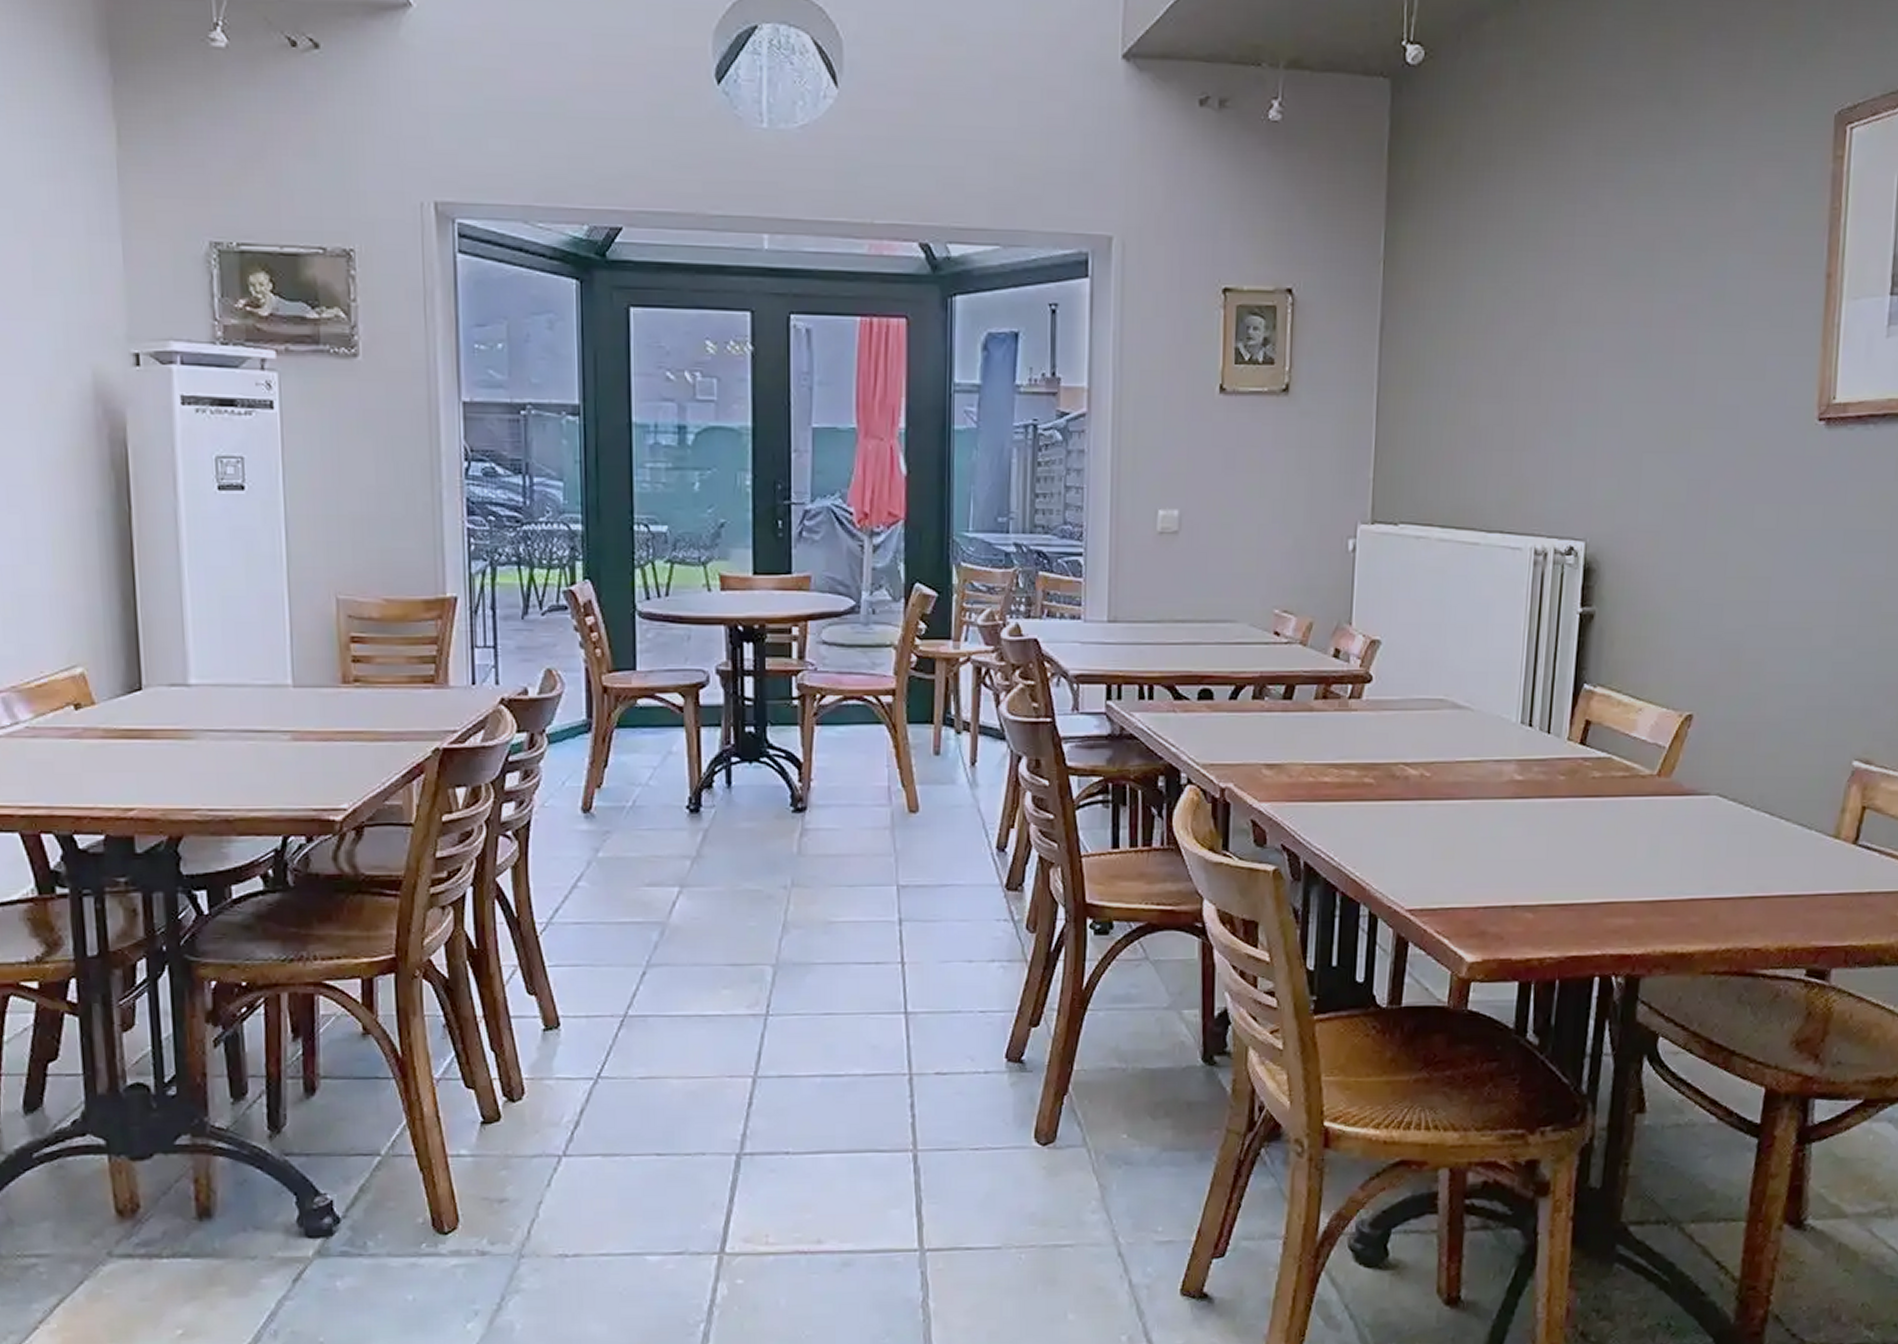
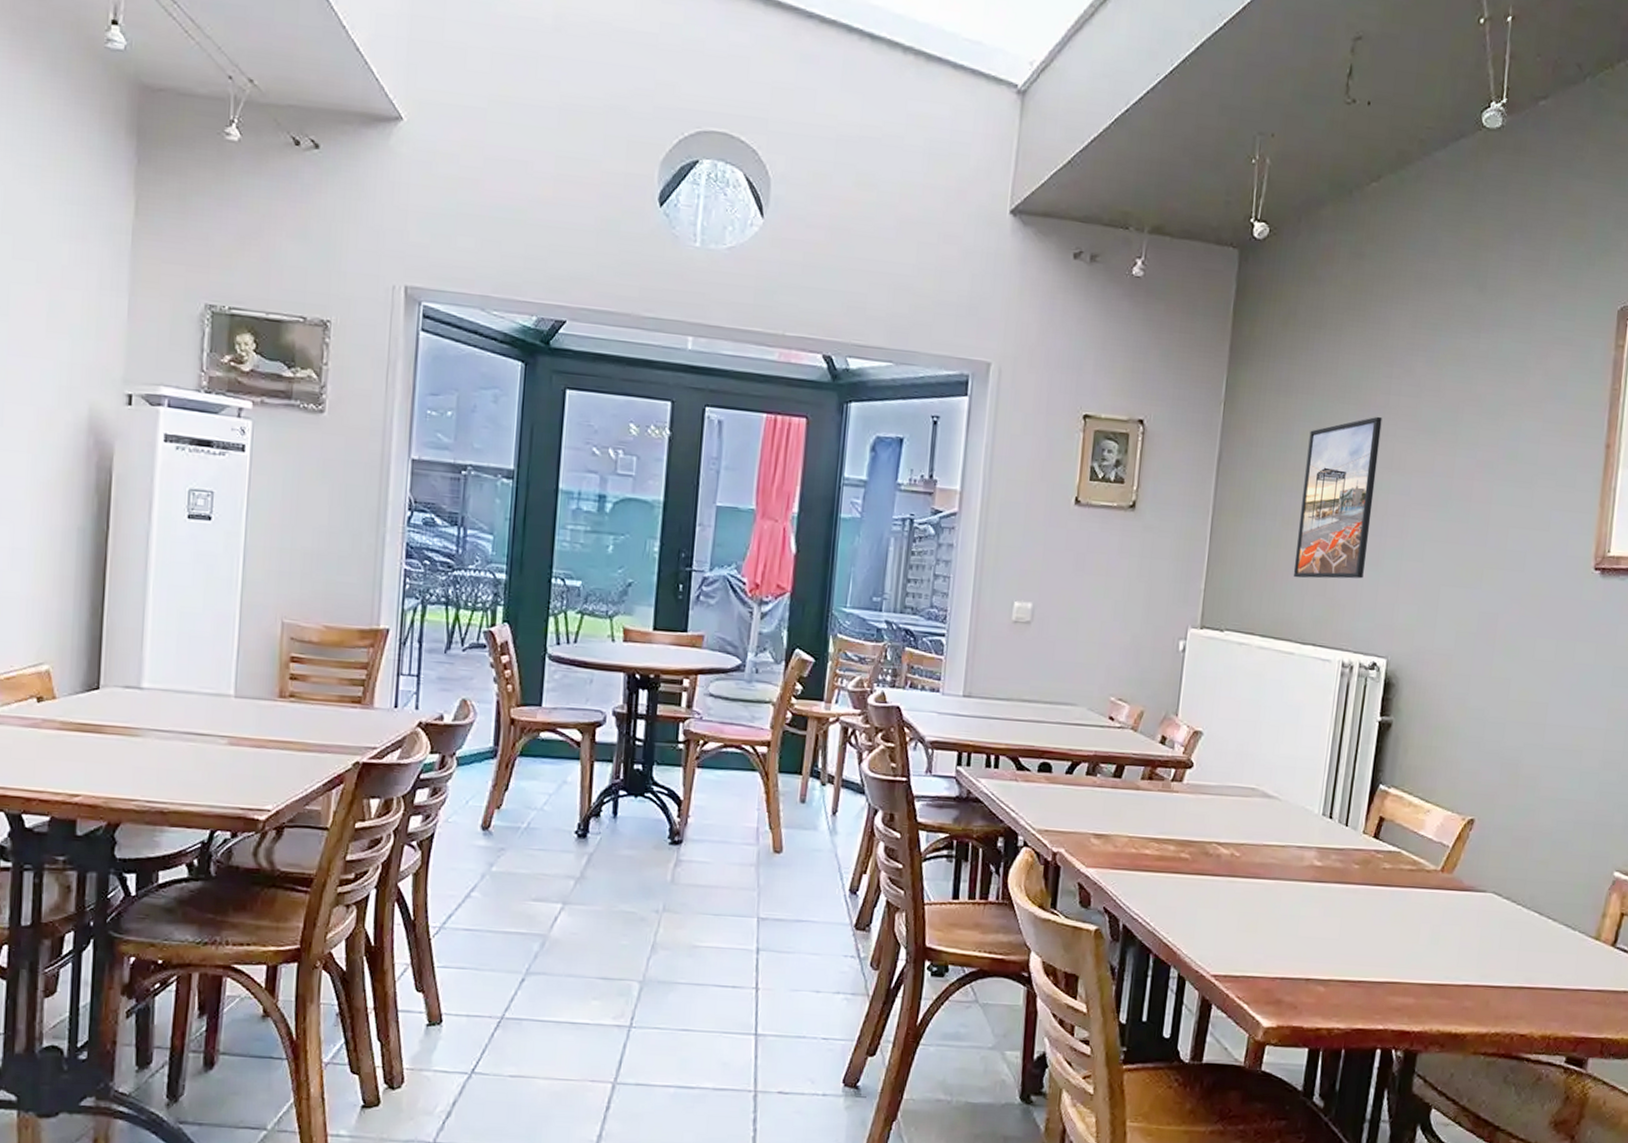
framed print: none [1473,262,1567,457] -> present [1293,416,1382,579]

